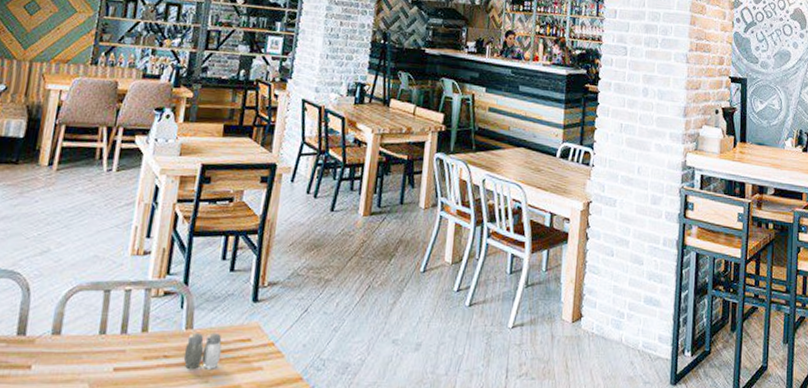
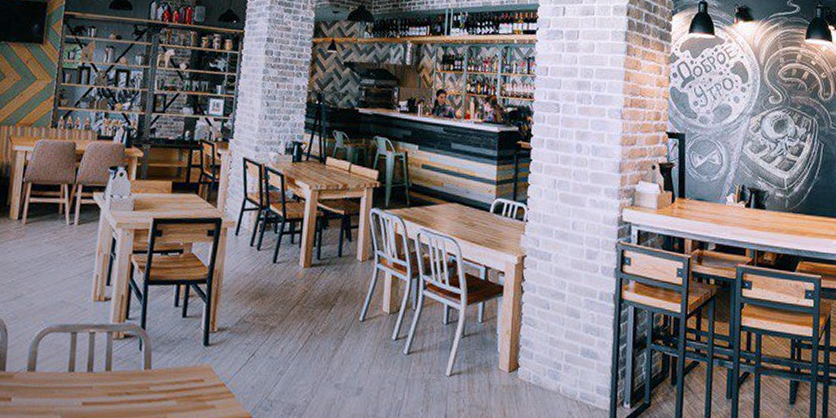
salt and pepper shaker: present [183,332,222,369] -> none [143,373,178,406]

